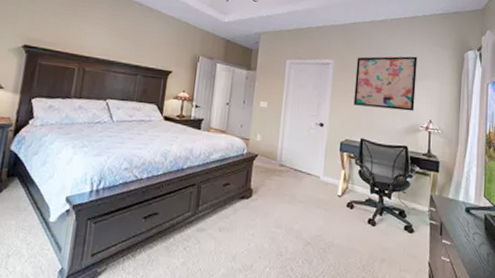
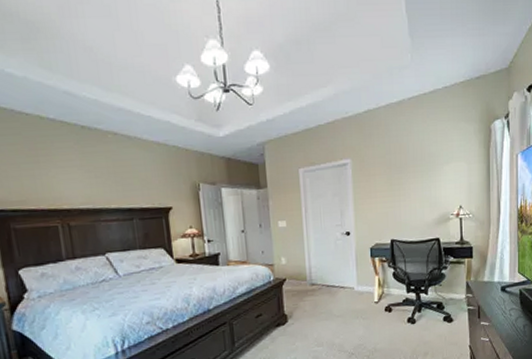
wall art: present [353,56,418,111] -> none [376,137,443,205]

